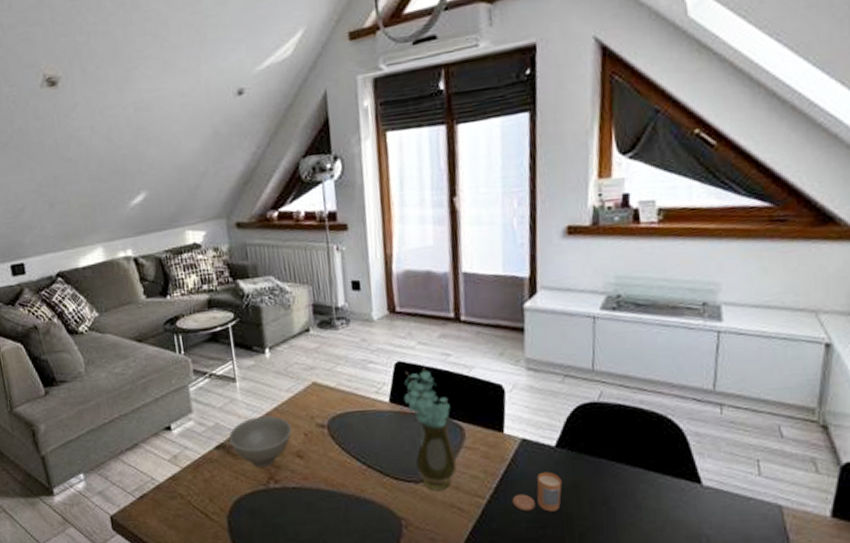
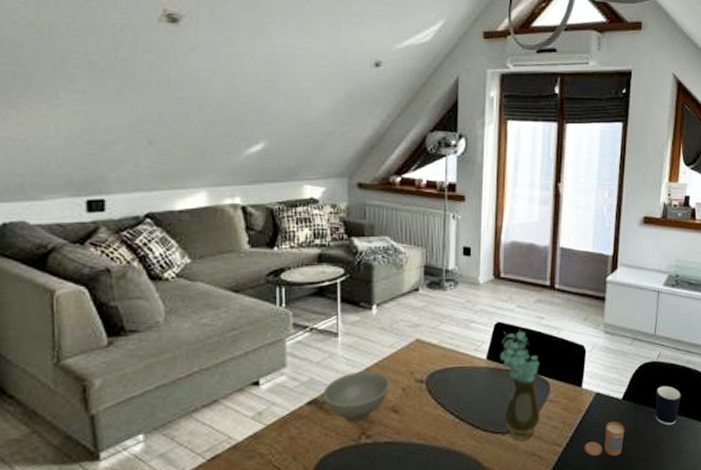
mug: none [599,430,636,478] -> present [655,385,682,425]

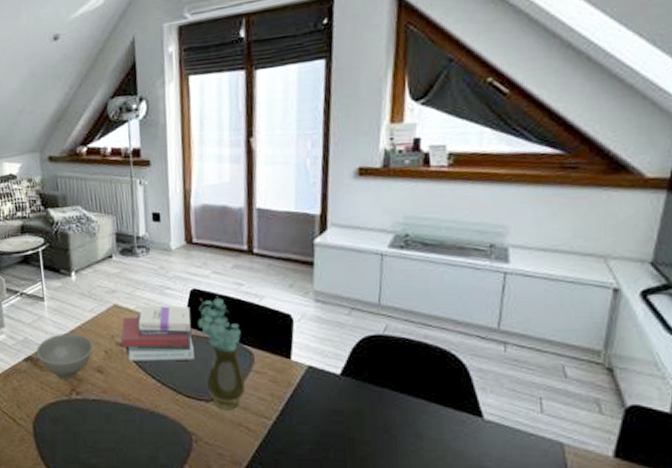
books: none [422,339,494,398] -> present [121,305,195,362]
candle: present [584,421,625,457] -> none [297,398,346,436]
mug: present [655,385,682,425] -> none [383,363,419,408]

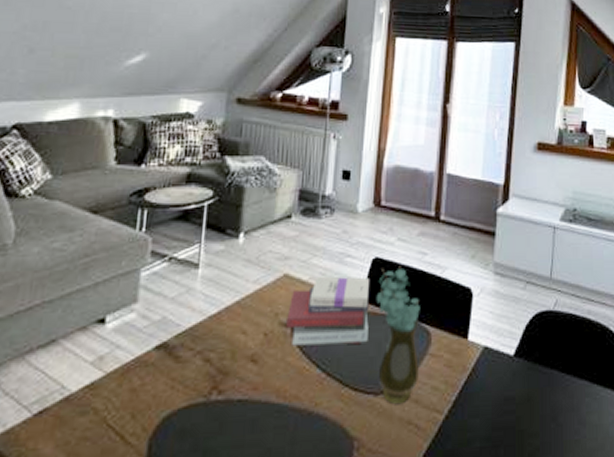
bowl: present [36,333,94,379] -> none [174,310,252,373]

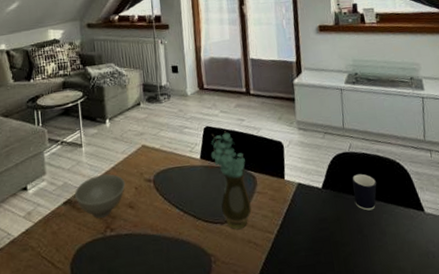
bowl: none [174,310,252,373] -> present [74,174,126,218]
books: present [286,276,370,346] -> none [149,142,210,195]
mug: none [552,340,583,391] -> present [352,173,377,211]

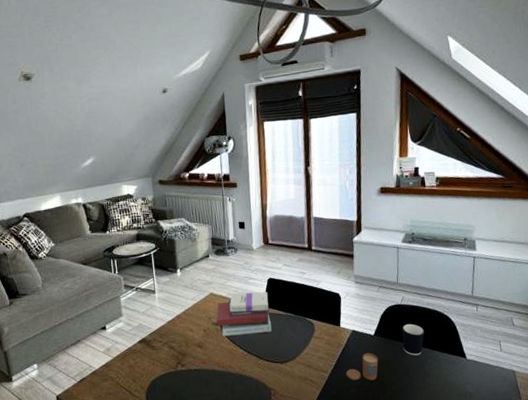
bowl: present [74,174,126,218] -> none [148,317,195,355]
books: none [149,142,210,195] -> present [216,291,272,337]
vase: present [210,131,252,230] -> none [273,282,309,369]
candle: none [293,208,329,243] -> present [346,352,379,381]

